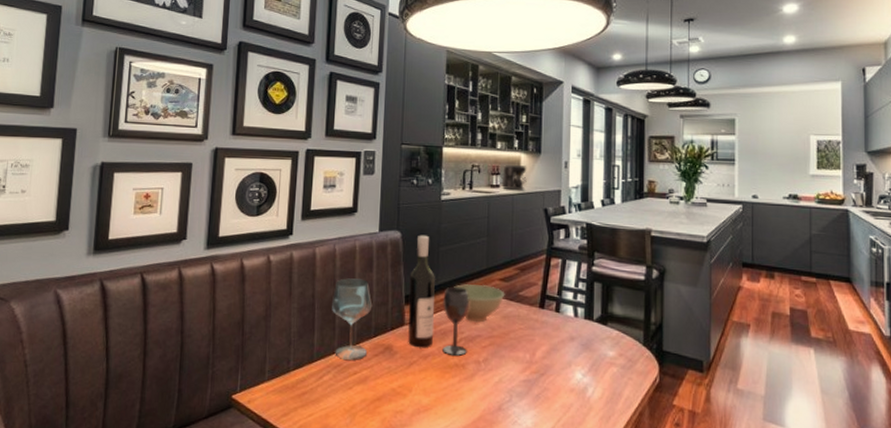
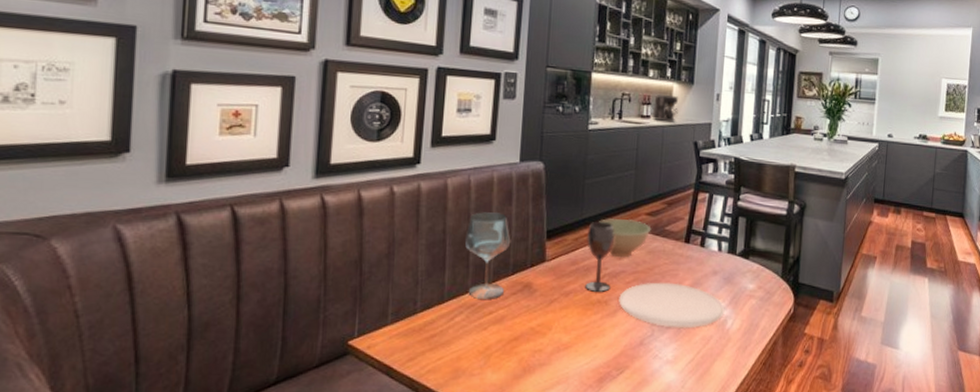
bottle: present [408,235,435,347] -> none [549,166,580,284]
plate: none [476,347,585,395] -> present [619,282,725,329]

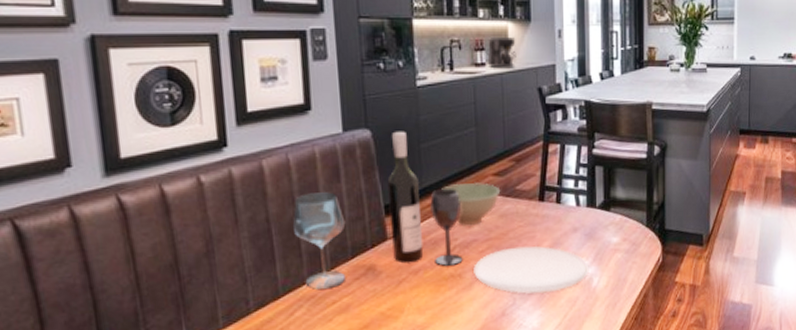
bottle: none [549,166,580,284] -> present [387,131,424,262]

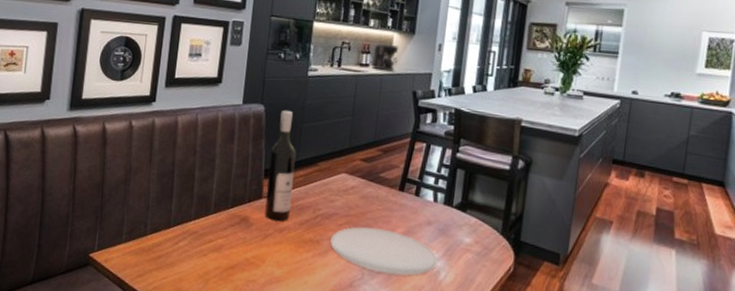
wine glass: present [292,192,347,289] -> none [190,148,232,229]
wine glass: present [430,188,463,266] -> none [298,163,330,232]
bowl: present [442,182,501,226] -> none [314,162,366,200]

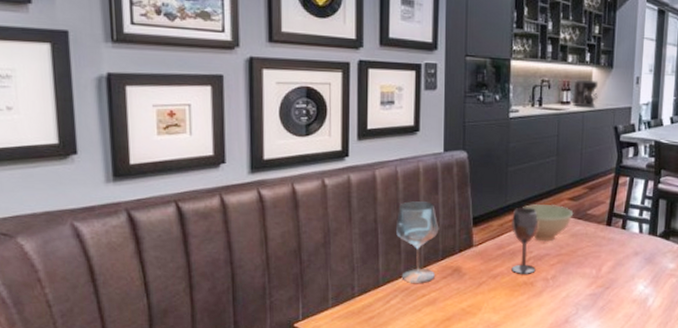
wine glass: none [190,148,232,229] -> present [395,201,439,283]
bottle: present [265,110,296,221] -> none [476,154,504,267]
wine glass: none [298,163,330,232] -> present [511,207,539,274]
bowl: none [314,162,366,200] -> present [523,204,574,242]
plate: present [330,227,438,276] -> none [544,264,646,307]

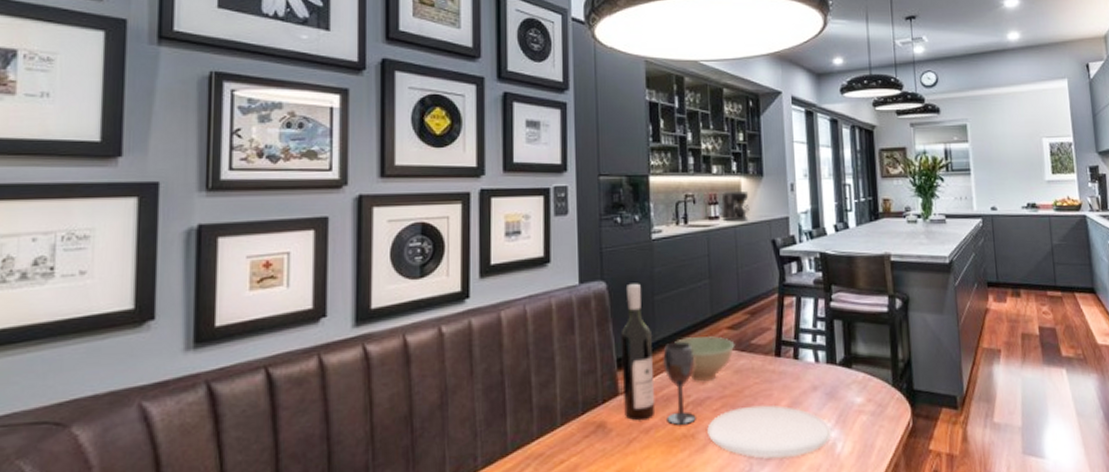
wine glass: present [395,201,439,283] -> none [525,344,578,447]
bottle: none [476,154,504,267] -> present [620,283,656,420]
plate: none [544,264,646,307] -> present [707,404,832,460]

